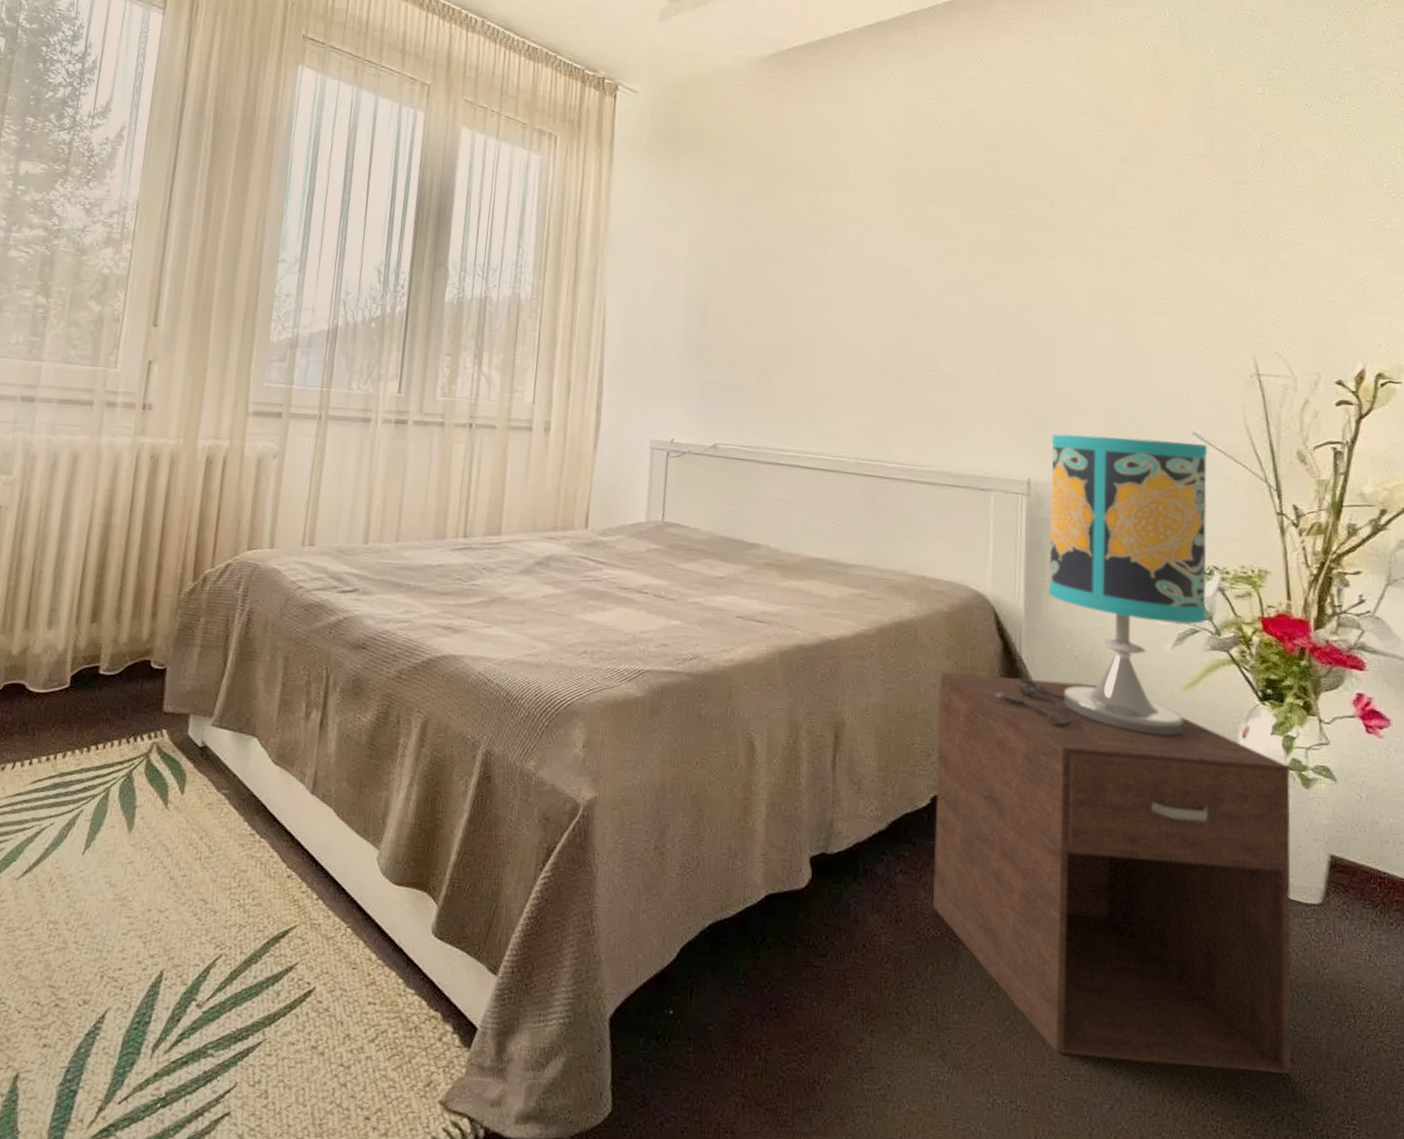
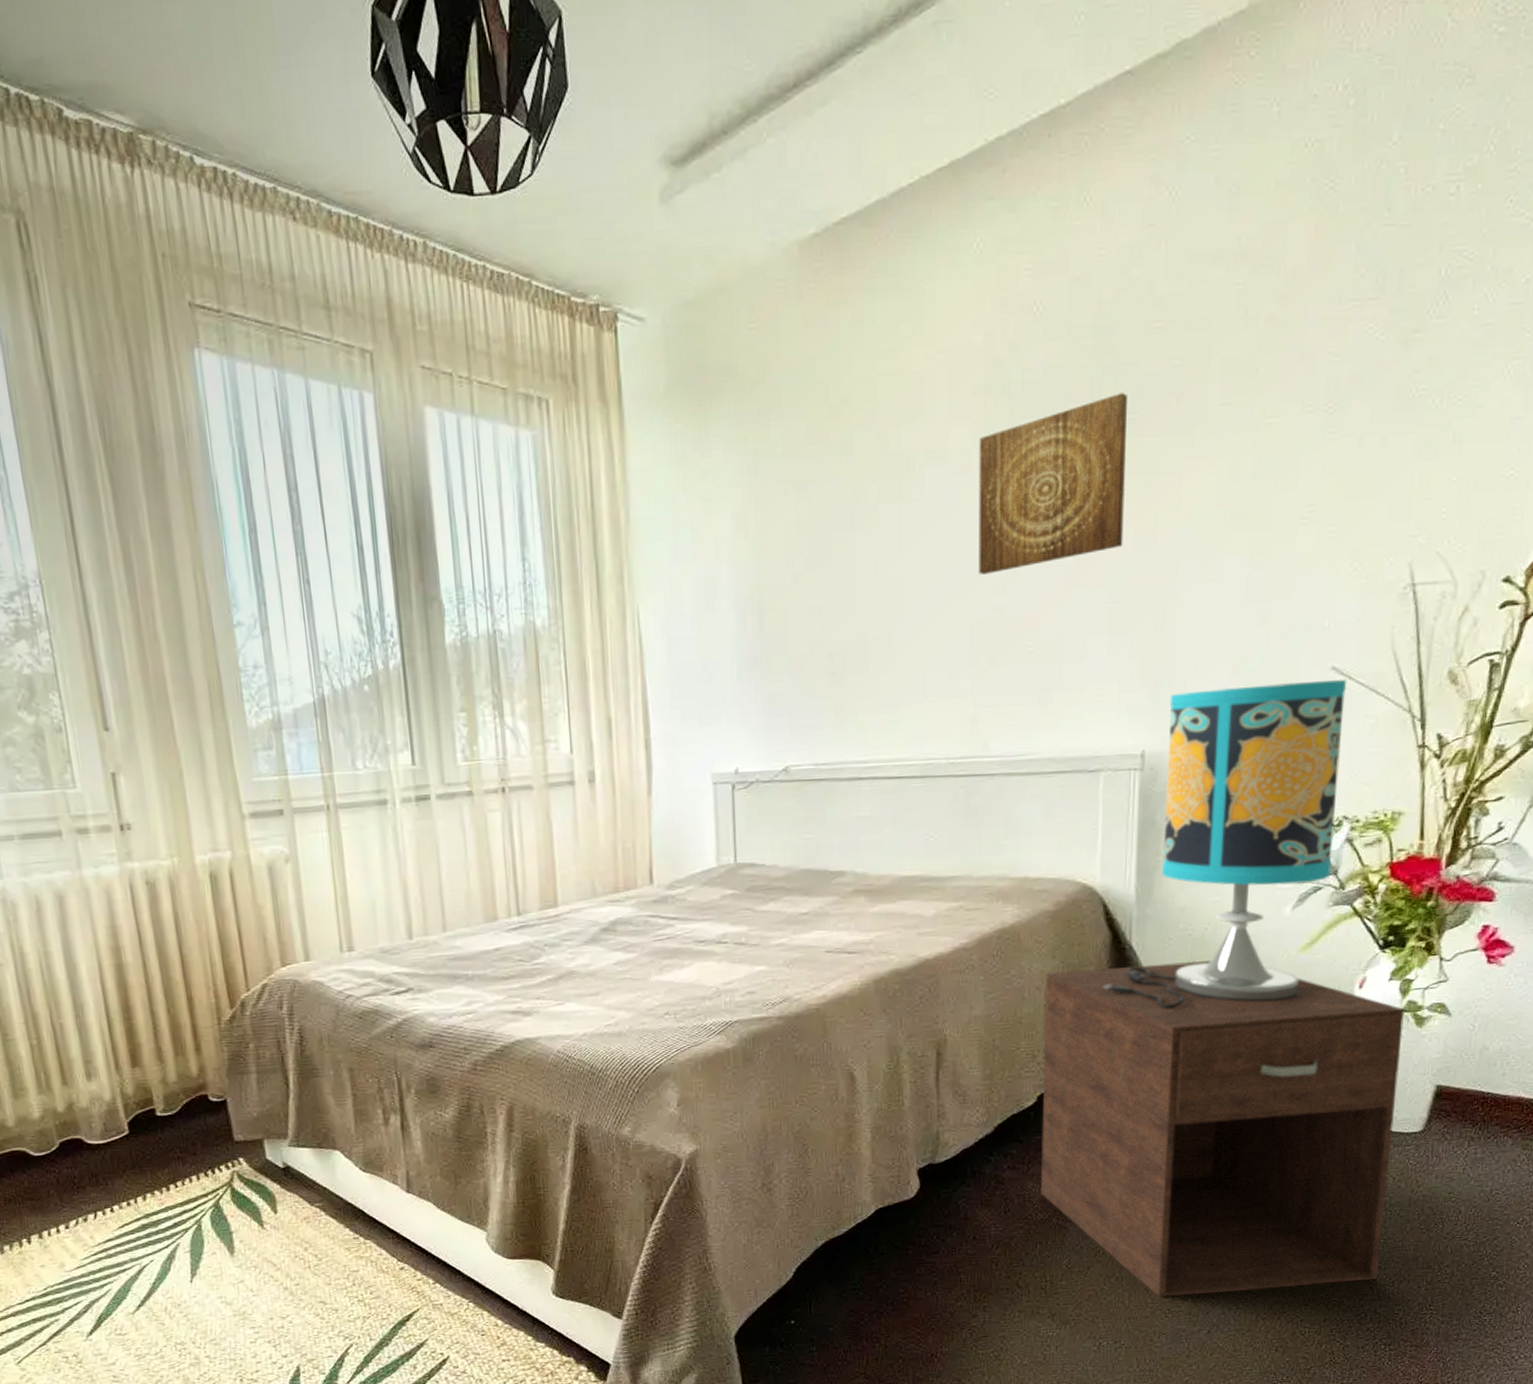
wall art: none [888,194,1012,313] -> present [978,393,1128,575]

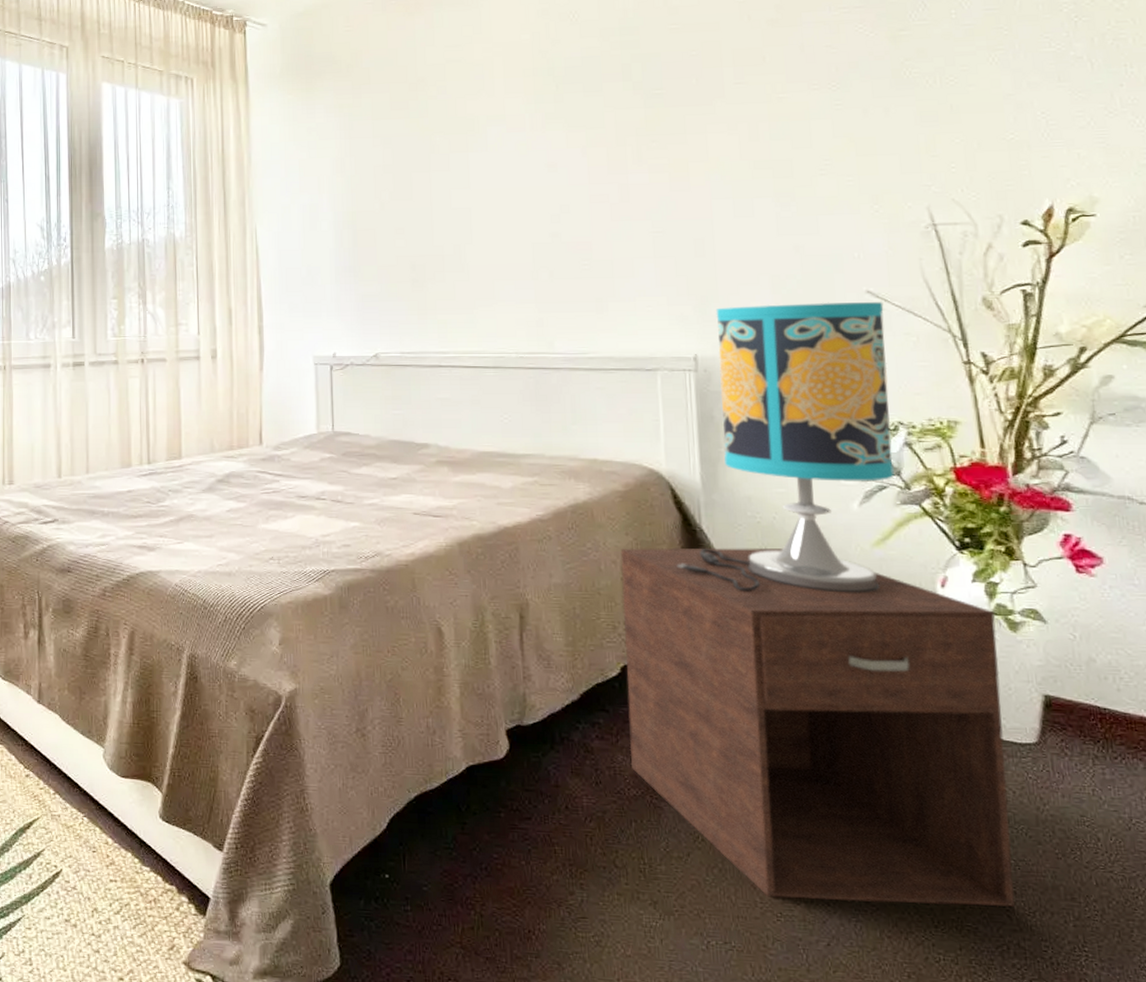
wall art: present [978,393,1128,575] -> none [531,75,661,208]

